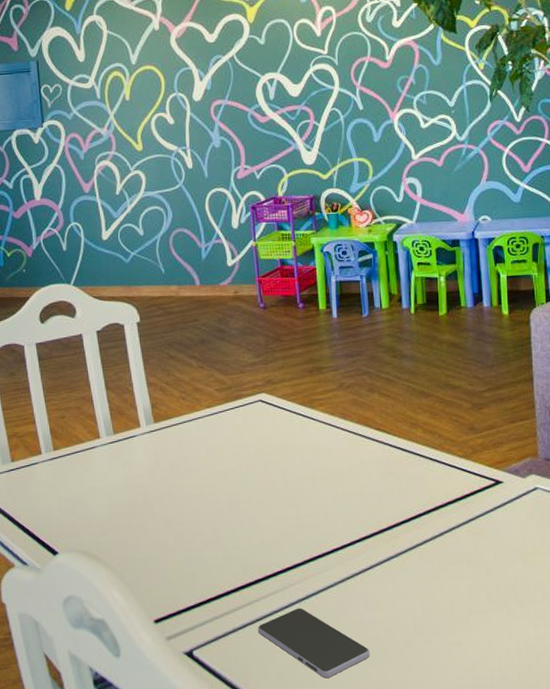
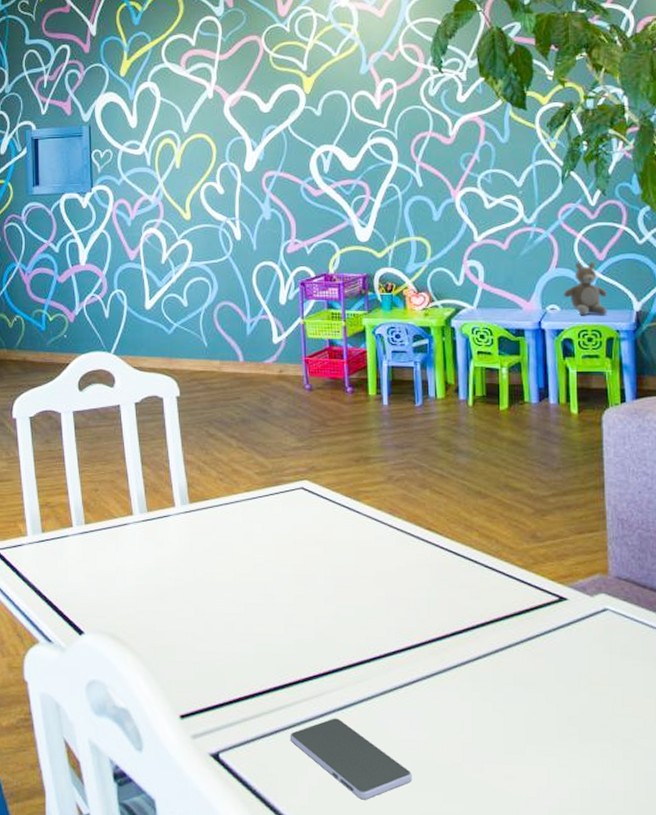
bear: none [493,174,533,225] -> present [563,262,607,316]

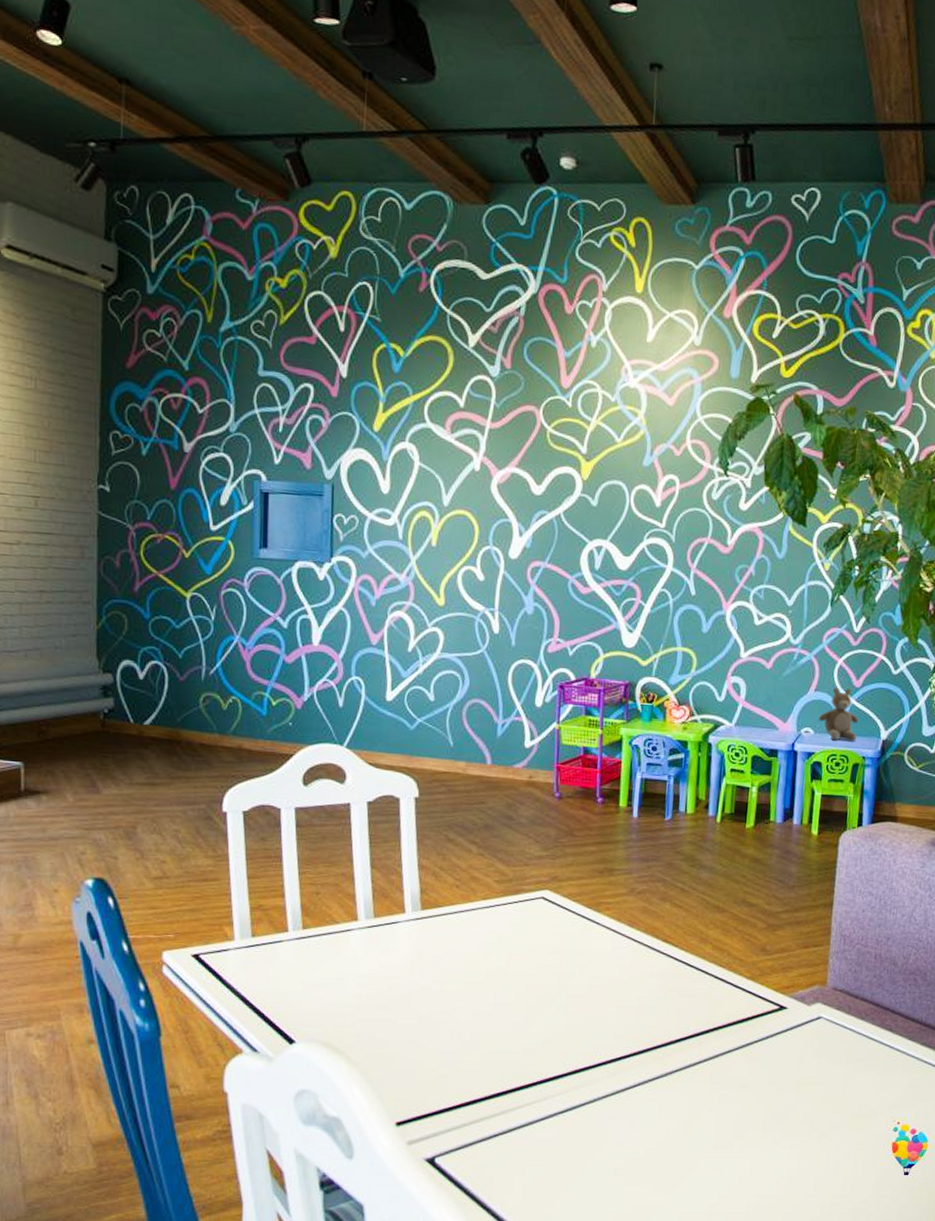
smartphone: present [289,718,412,800] -> none [508,1121,625,1196]

